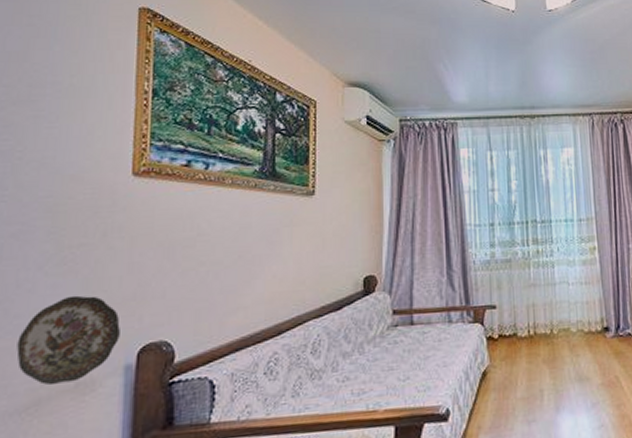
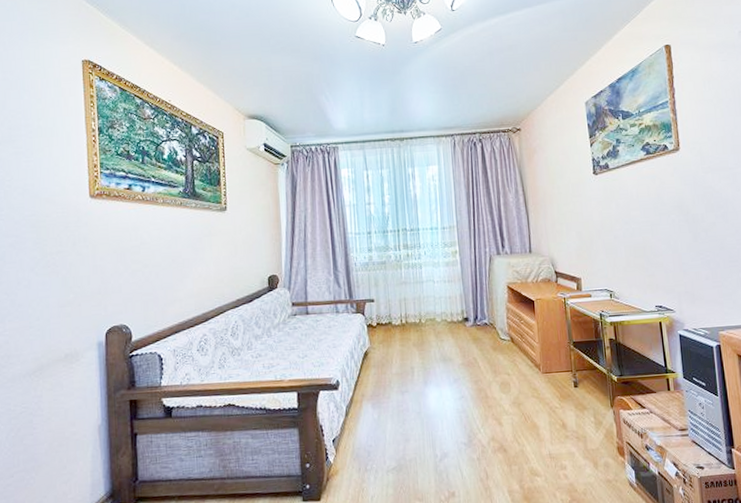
decorative plate: present [16,295,120,386] -> none [23,290,92,356]

